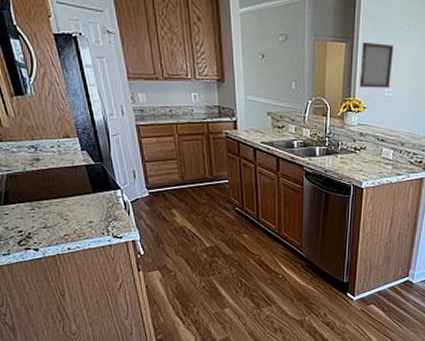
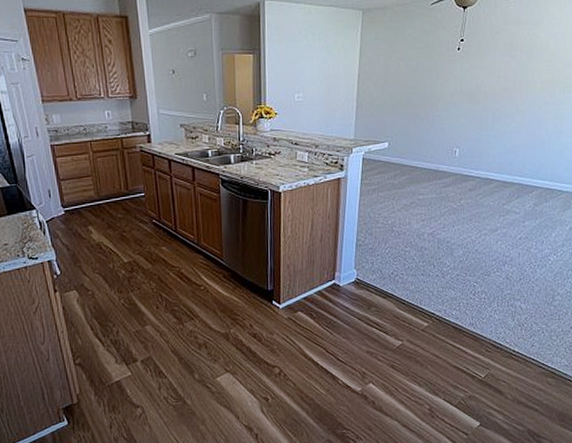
wall art: present [359,42,394,88] -> none [269,52,300,95]

